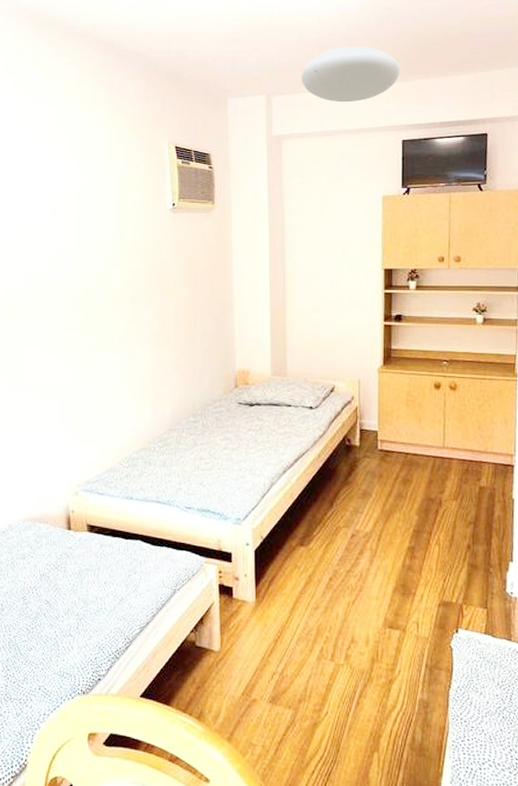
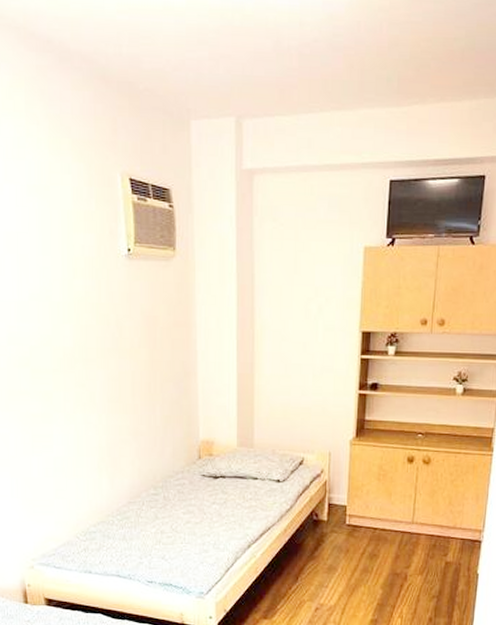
ceiling light: present [302,47,399,103] -> none [278,58,392,131]

